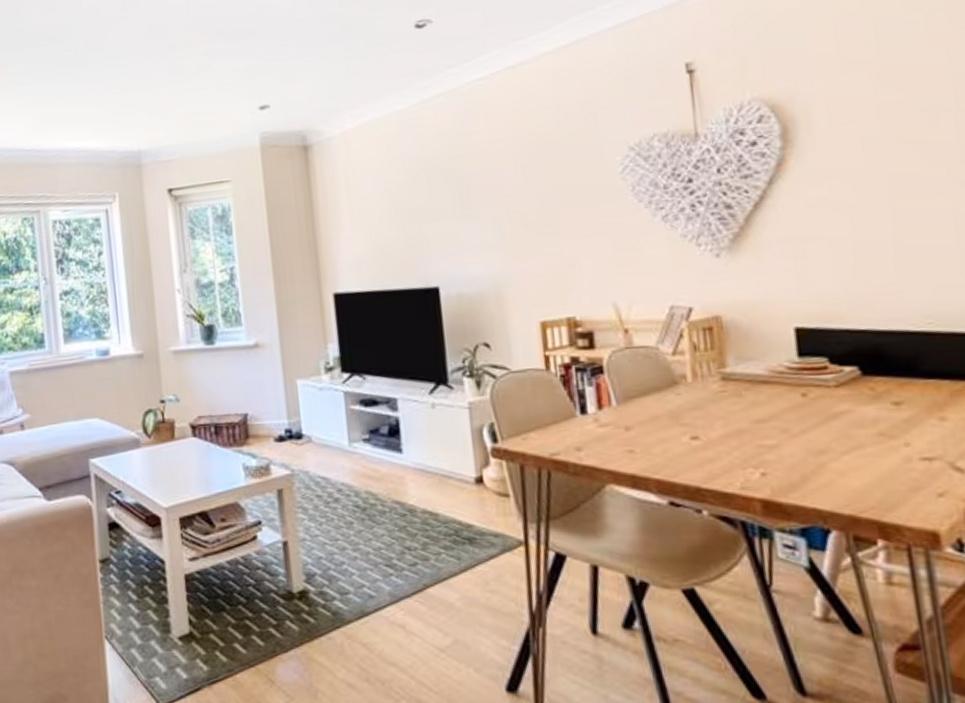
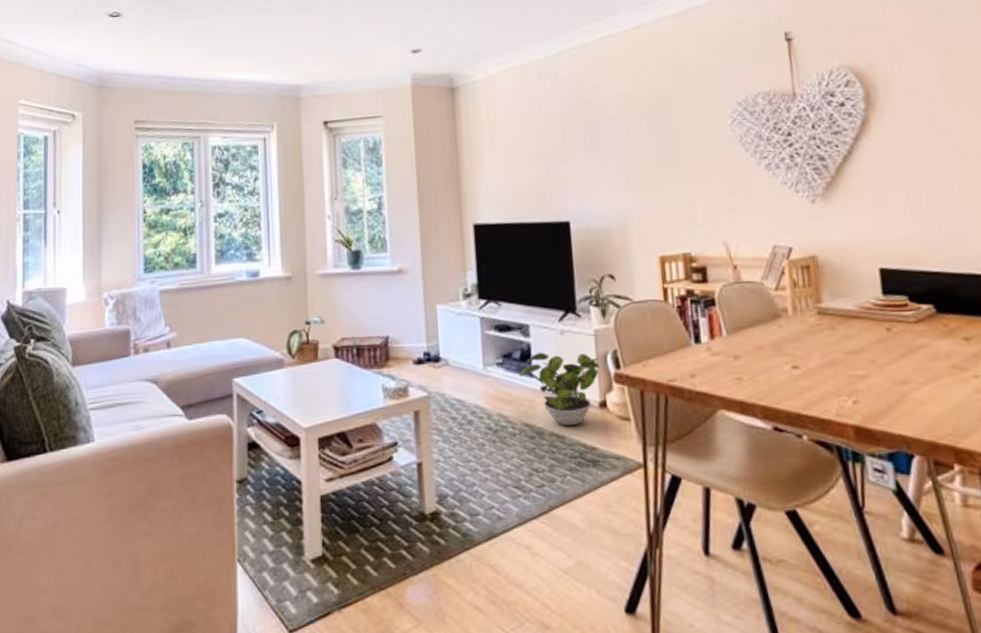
potted plant: none [388,427,475,504] -> present [520,353,600,427]

